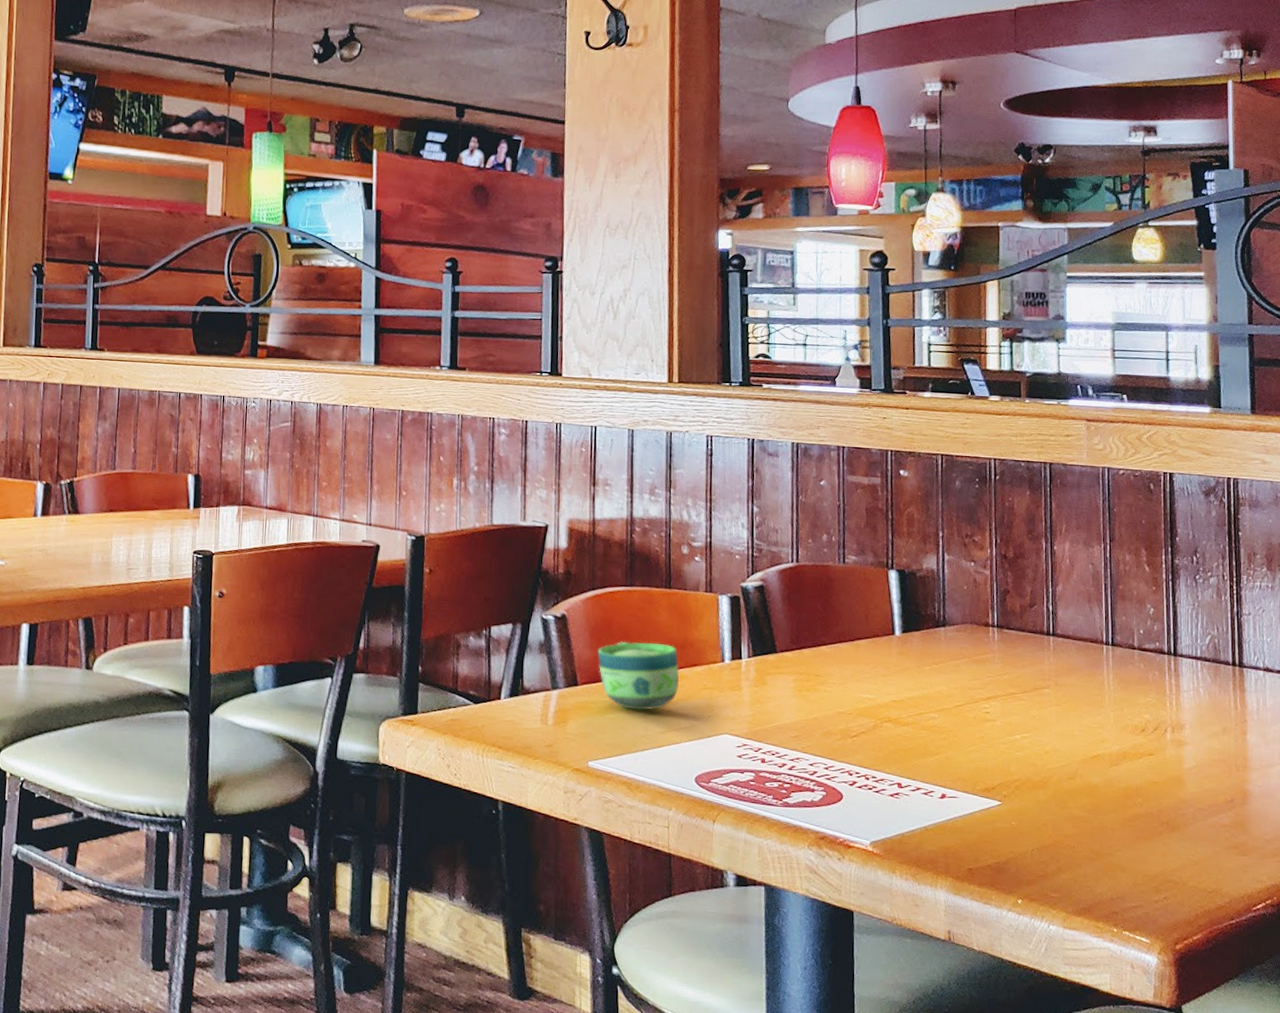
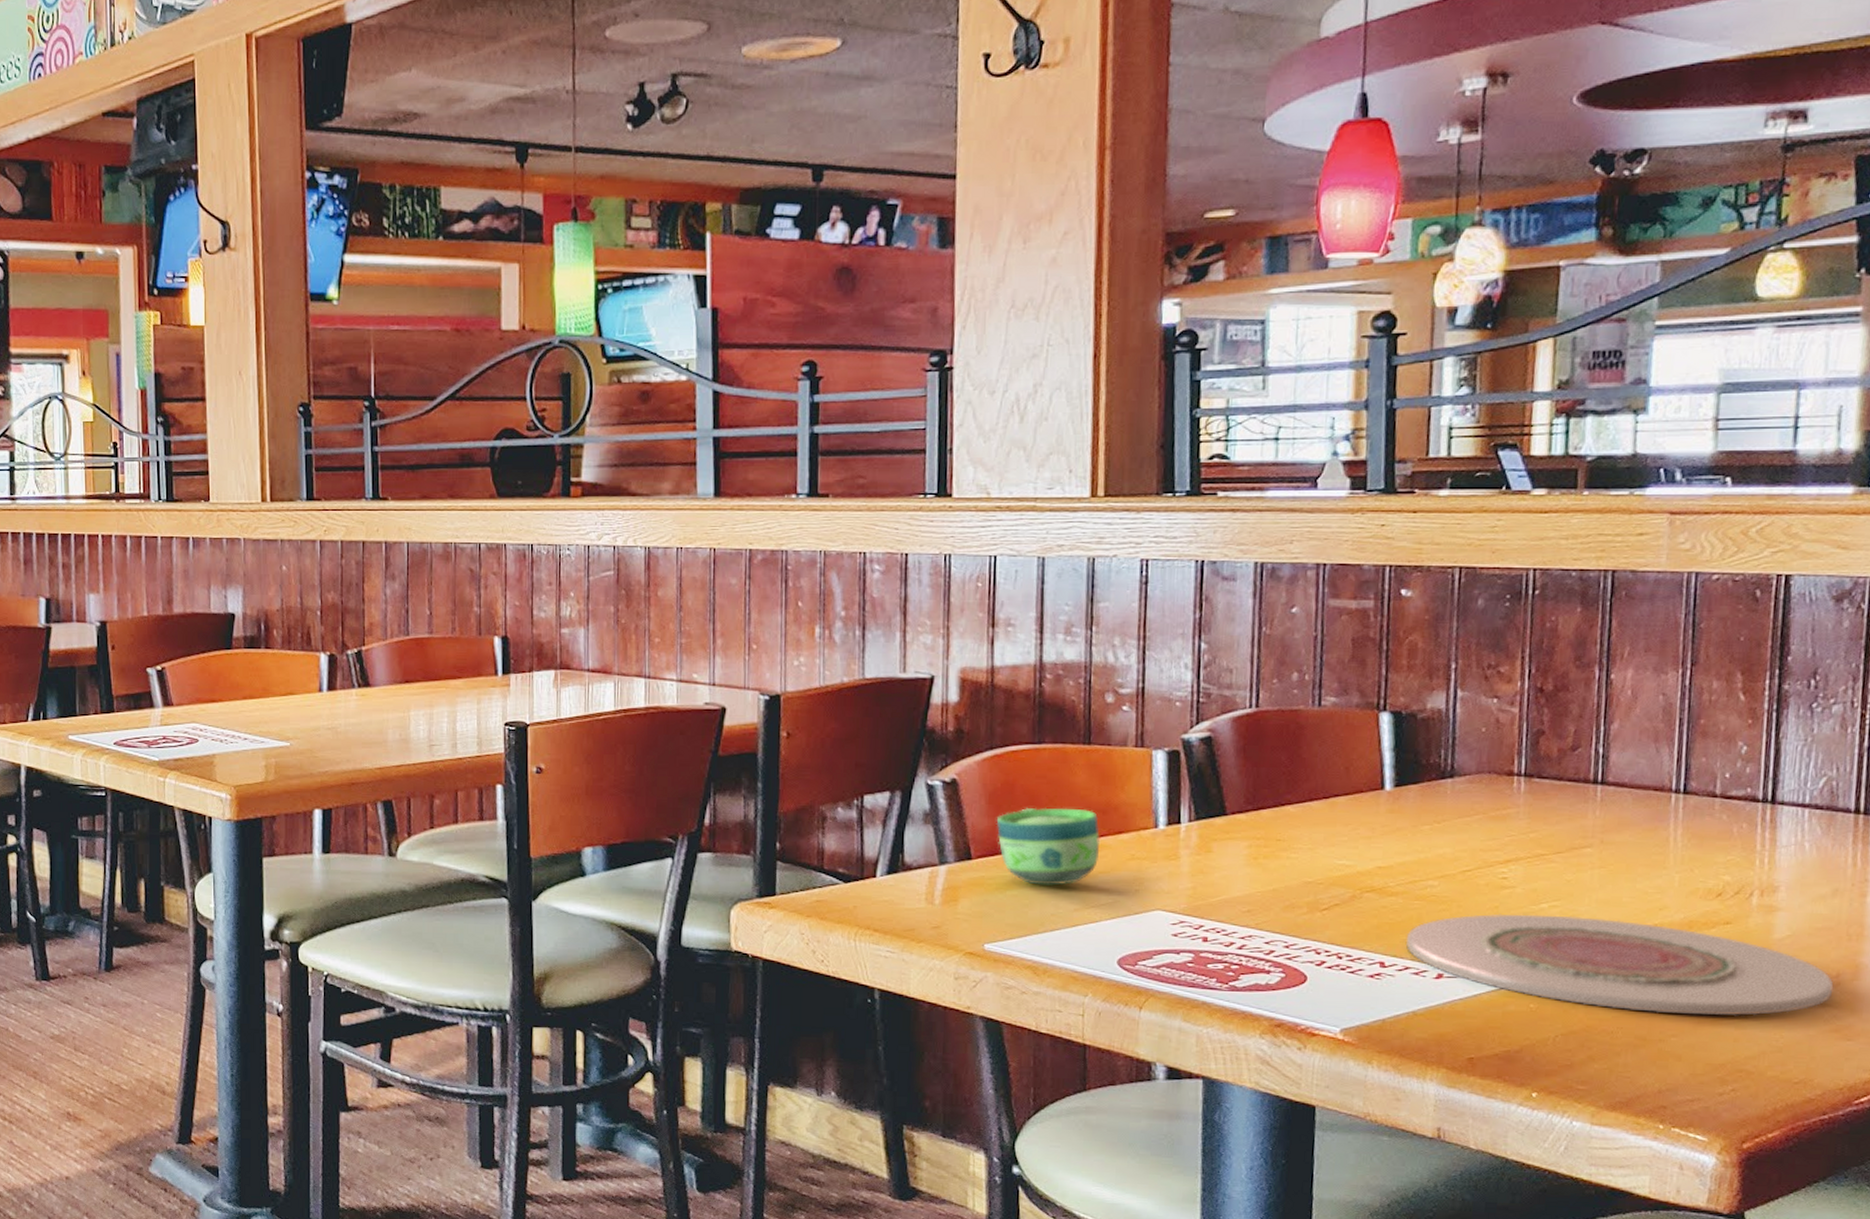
plate: none [917,743,1230,834] -> present [1406,913,1834,1017]

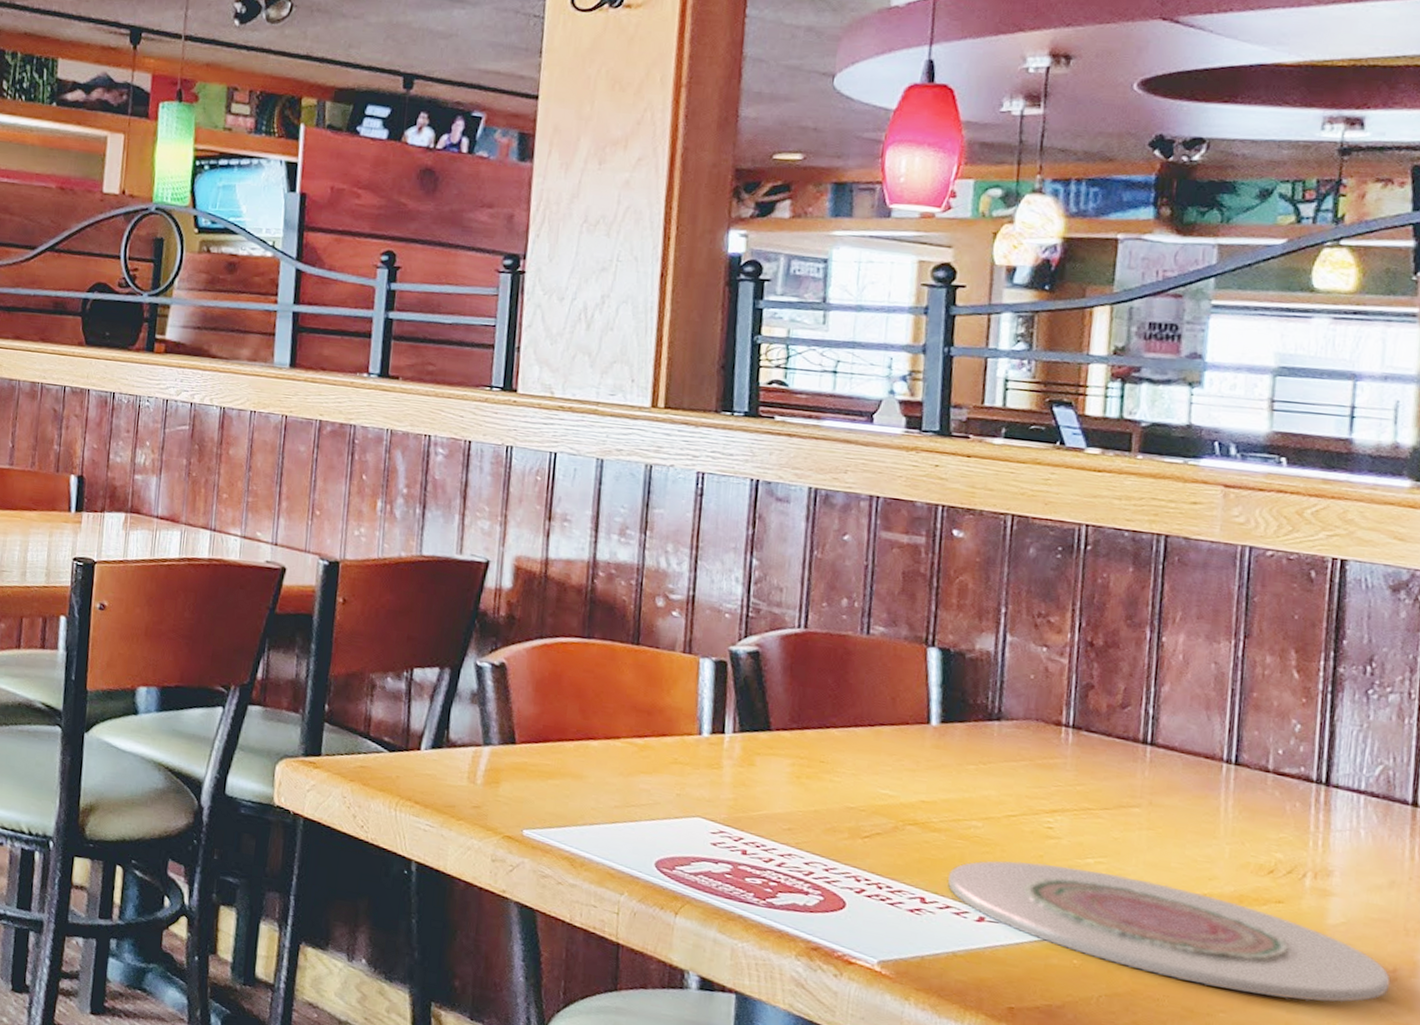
cup: present [996,807,1101,885] -> none [541,700,644,781]

